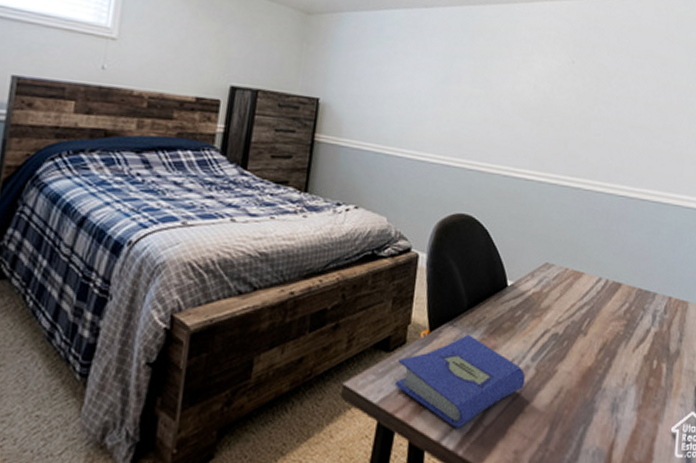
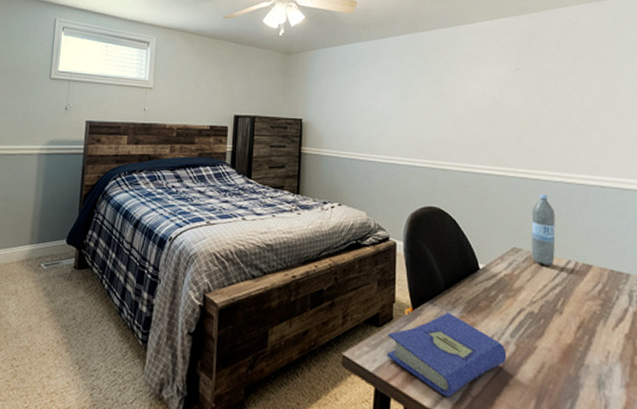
water bottle: none [563,204,592,283] -> present [530,193,556,265]

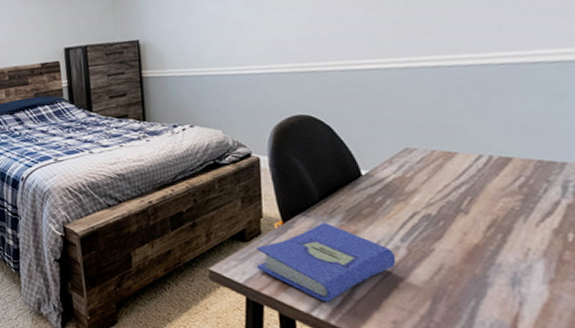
water bottle: present [530,193,556,265] -> none [428,81,463,164]

